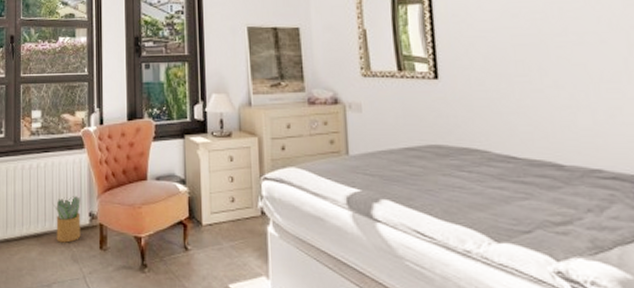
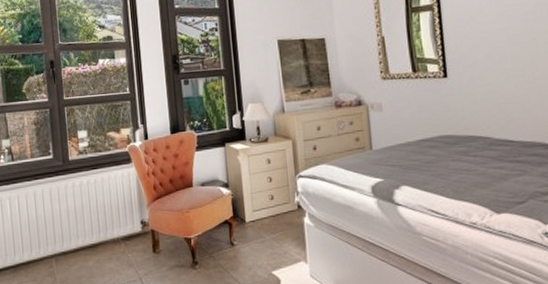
potted plant: present [53,196,81,243] -> none [106,207,135,250]

